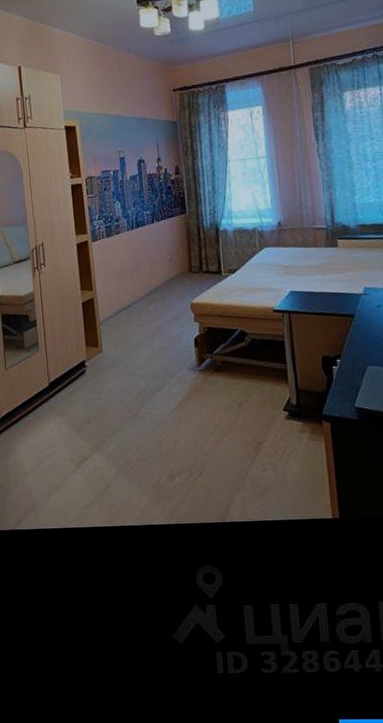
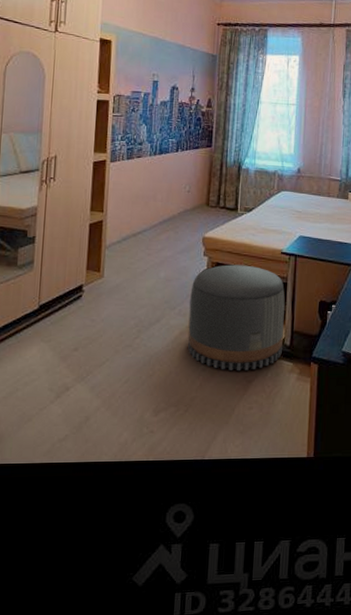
pouf: none [186,327,289,434] -> present [187,264,285,370]

